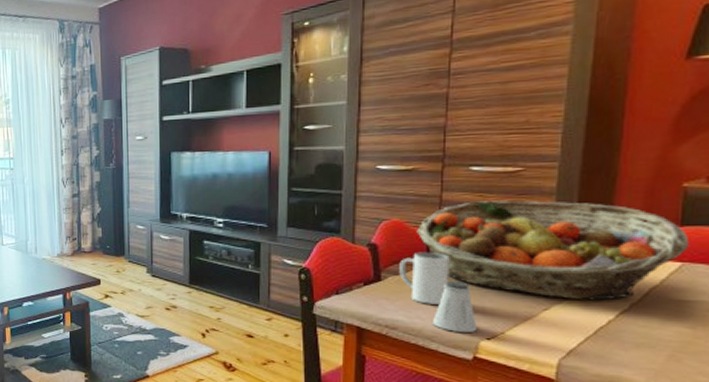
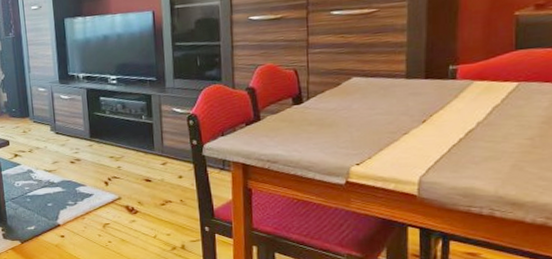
mug: present [399,253,450,304] -> none [275,91,320,138]
fruit basket: present [416,200,690,301] -> none [288,35,524,123]
saltshaker: present [432,280,478,333] -> none [307,114,348,161]

